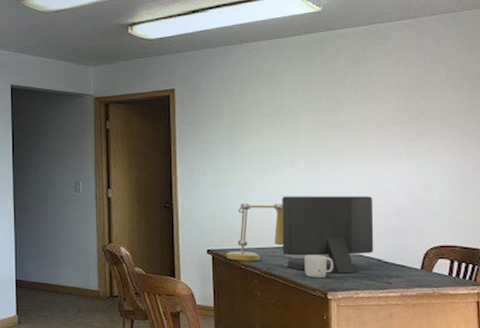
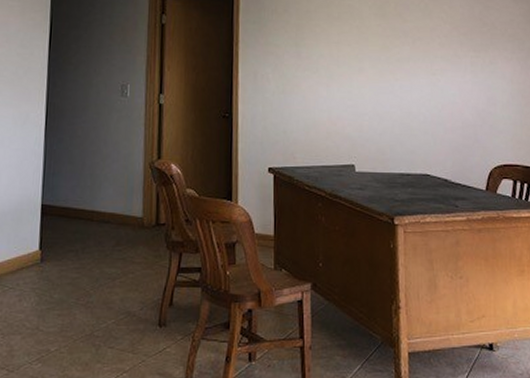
table lamp: present [225,203,284,261] -> none [288,115,350,182]
monitor: present [282,196,374,274] -> none [348,107,441,196]
mug: present [303,255,333,278] -> none [370,174,400,201]

